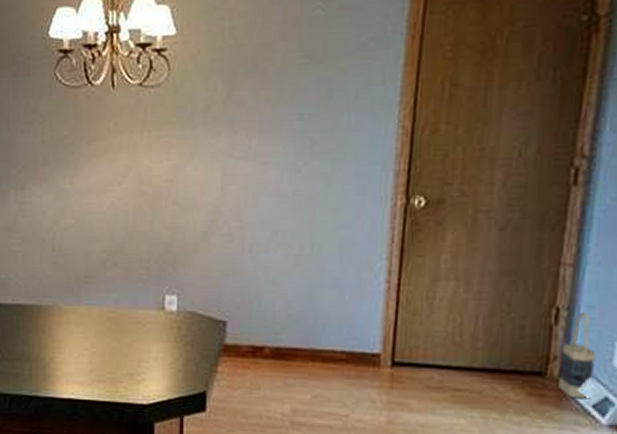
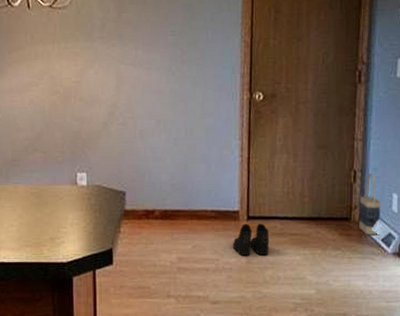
boots: none [369,371,422,415] -> present [233,223,270,256]

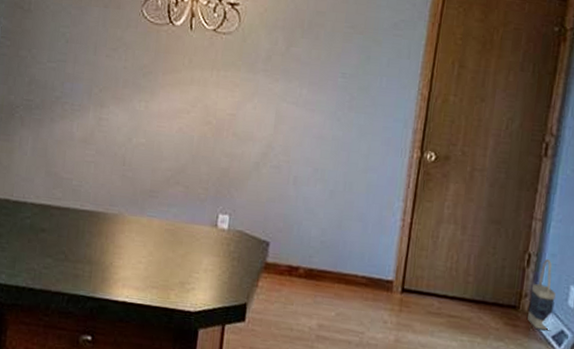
boots: present [233,223,270,256] -> none [382,296,424,336]

